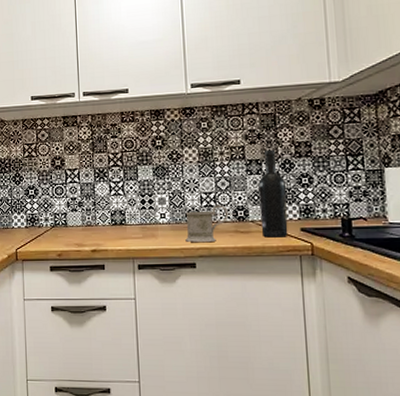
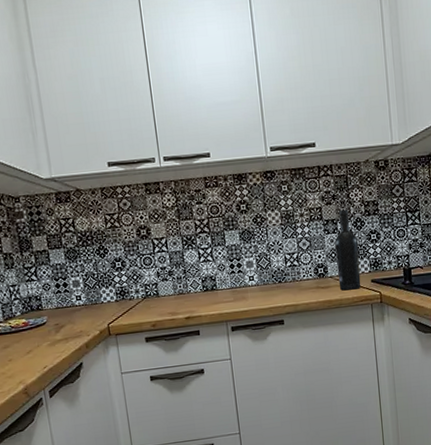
mug: present [185,205,229,243] -> none [272,264,310,301]

